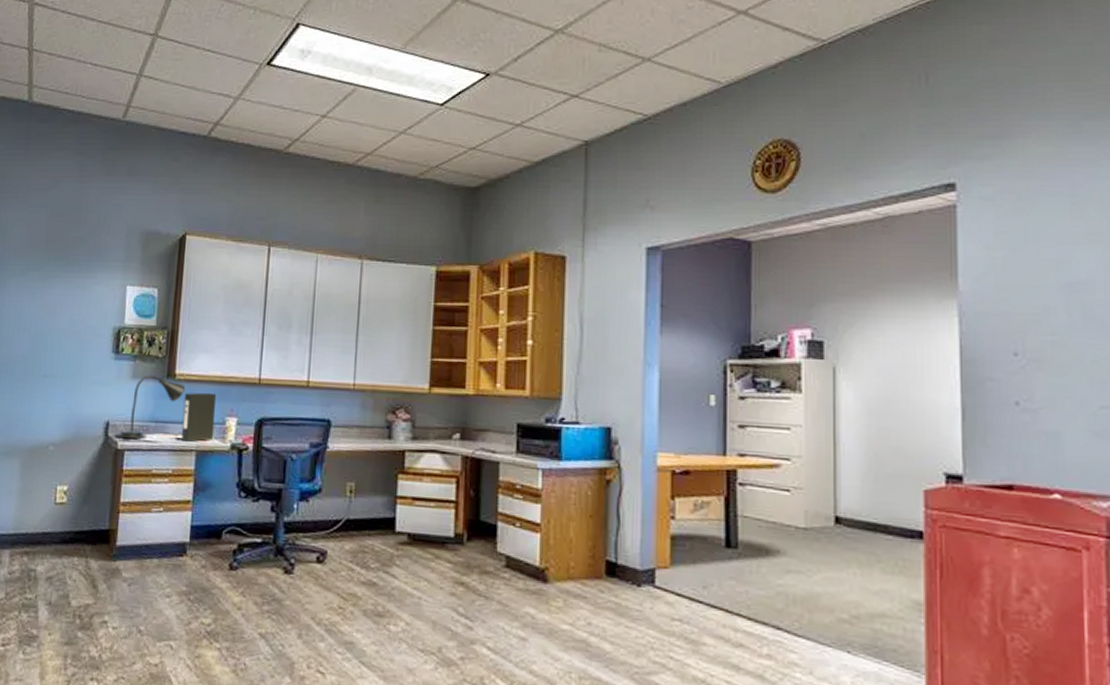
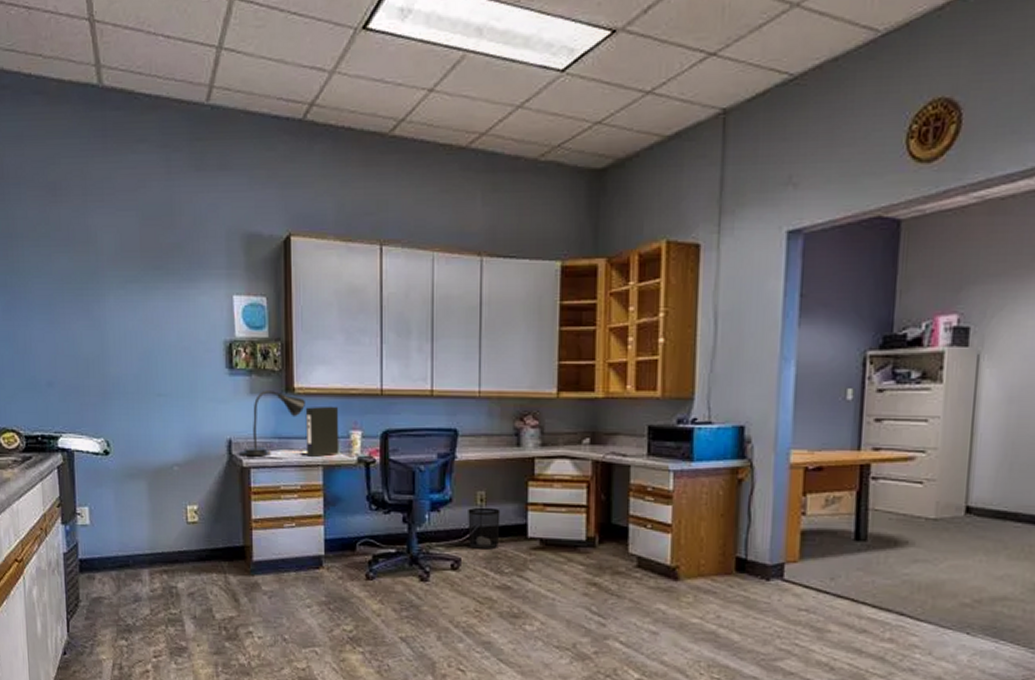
waste bin: none [336,498,369,543] -> present [468,507,501,550]

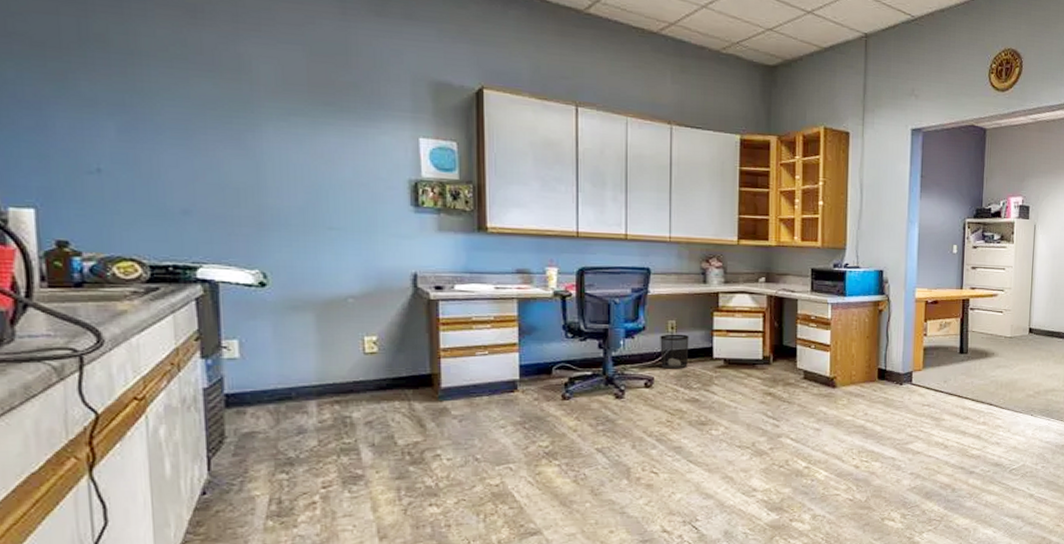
desk lamp: present [238,391,305,457] -> none [424,228,499,290]
binder: present [305,406,339,458] -> none [499,244,535,292]

